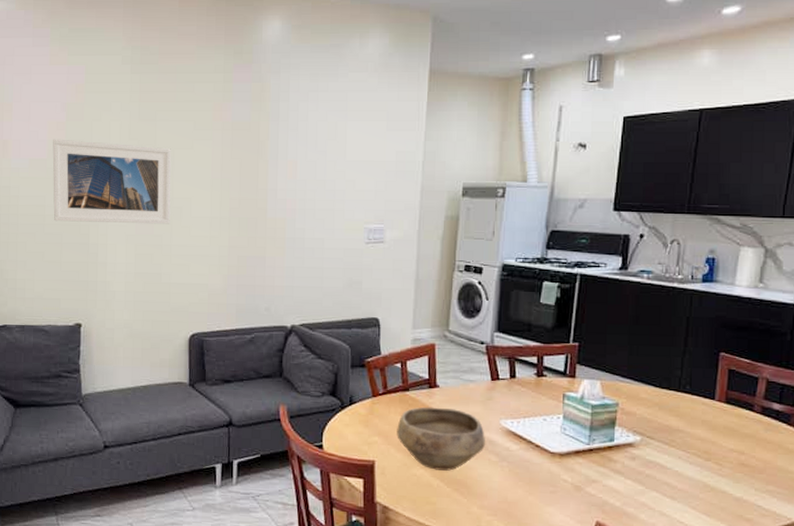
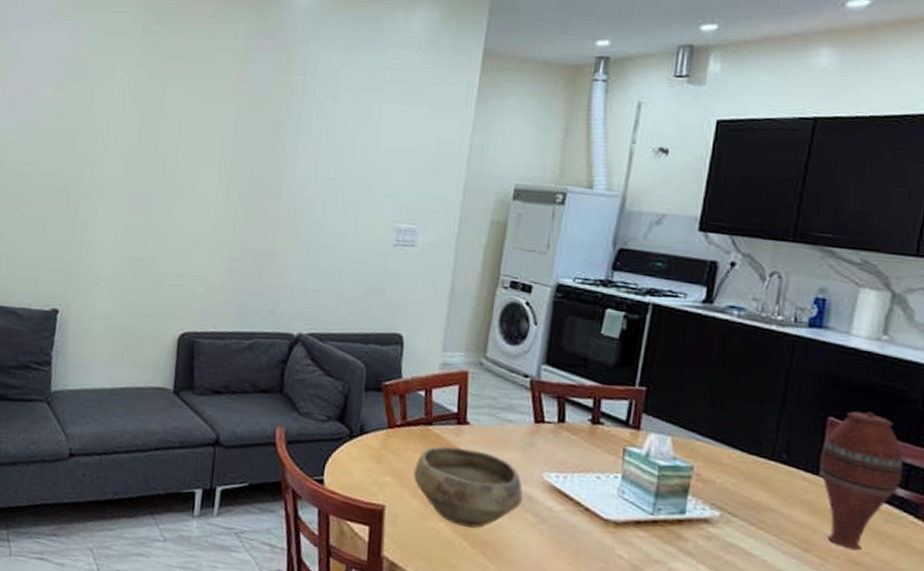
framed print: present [52,139,171,224] -> none [41,100,178,205]
vase: none [714,346,777,454] -> present [819,411,903,550]

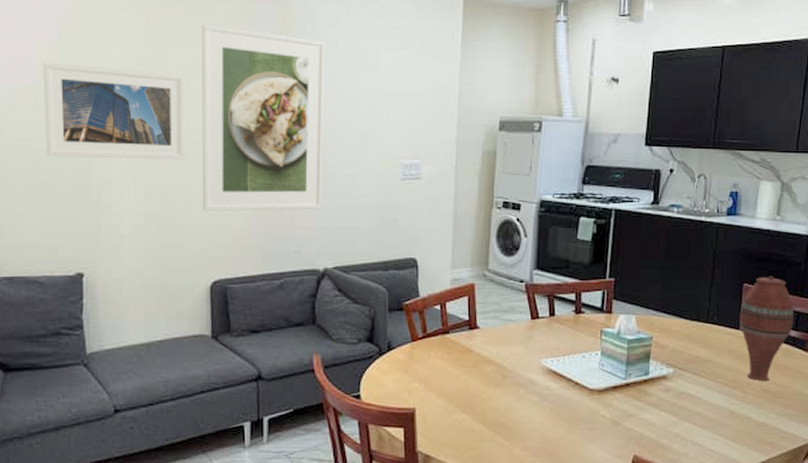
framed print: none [41,100,178,205] -> present [43,62,186,160]
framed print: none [180,70,325,269] -> present [201,24,326,212]
bowl: present [413,446,523,528] -> none [437,349,526,414]

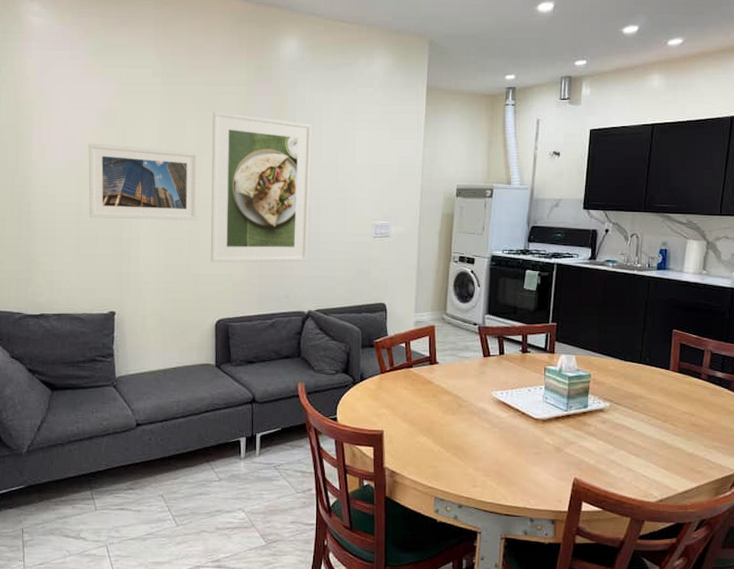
vase: present [739,276,794,381] -> none [669,323,719,416]

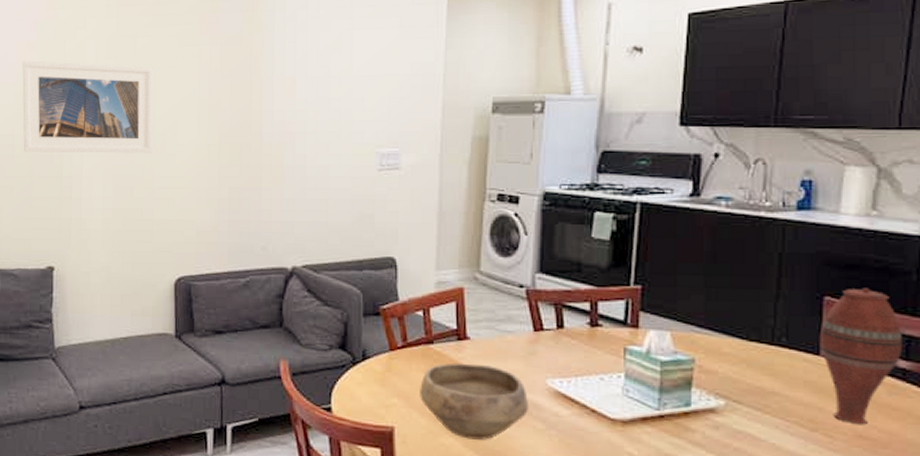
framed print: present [210,111,312,263] -> none [168,15,296,206]
bowl: none [402,381,479,438] -> present [420,362,528,440]
vase: none [669,323,719,416] -> present [819,288,902,424]

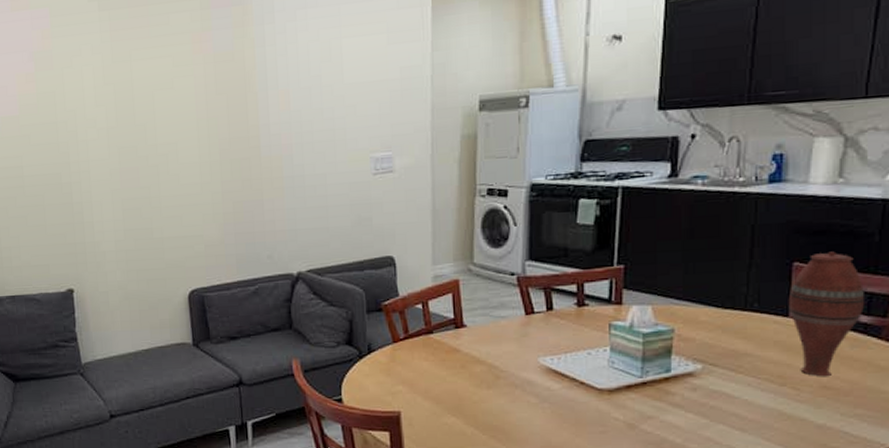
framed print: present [22,60,153,153] -> none [23,90,157,182]
bowl: present [420,362,528,440] -> none [422,349,522,417]

